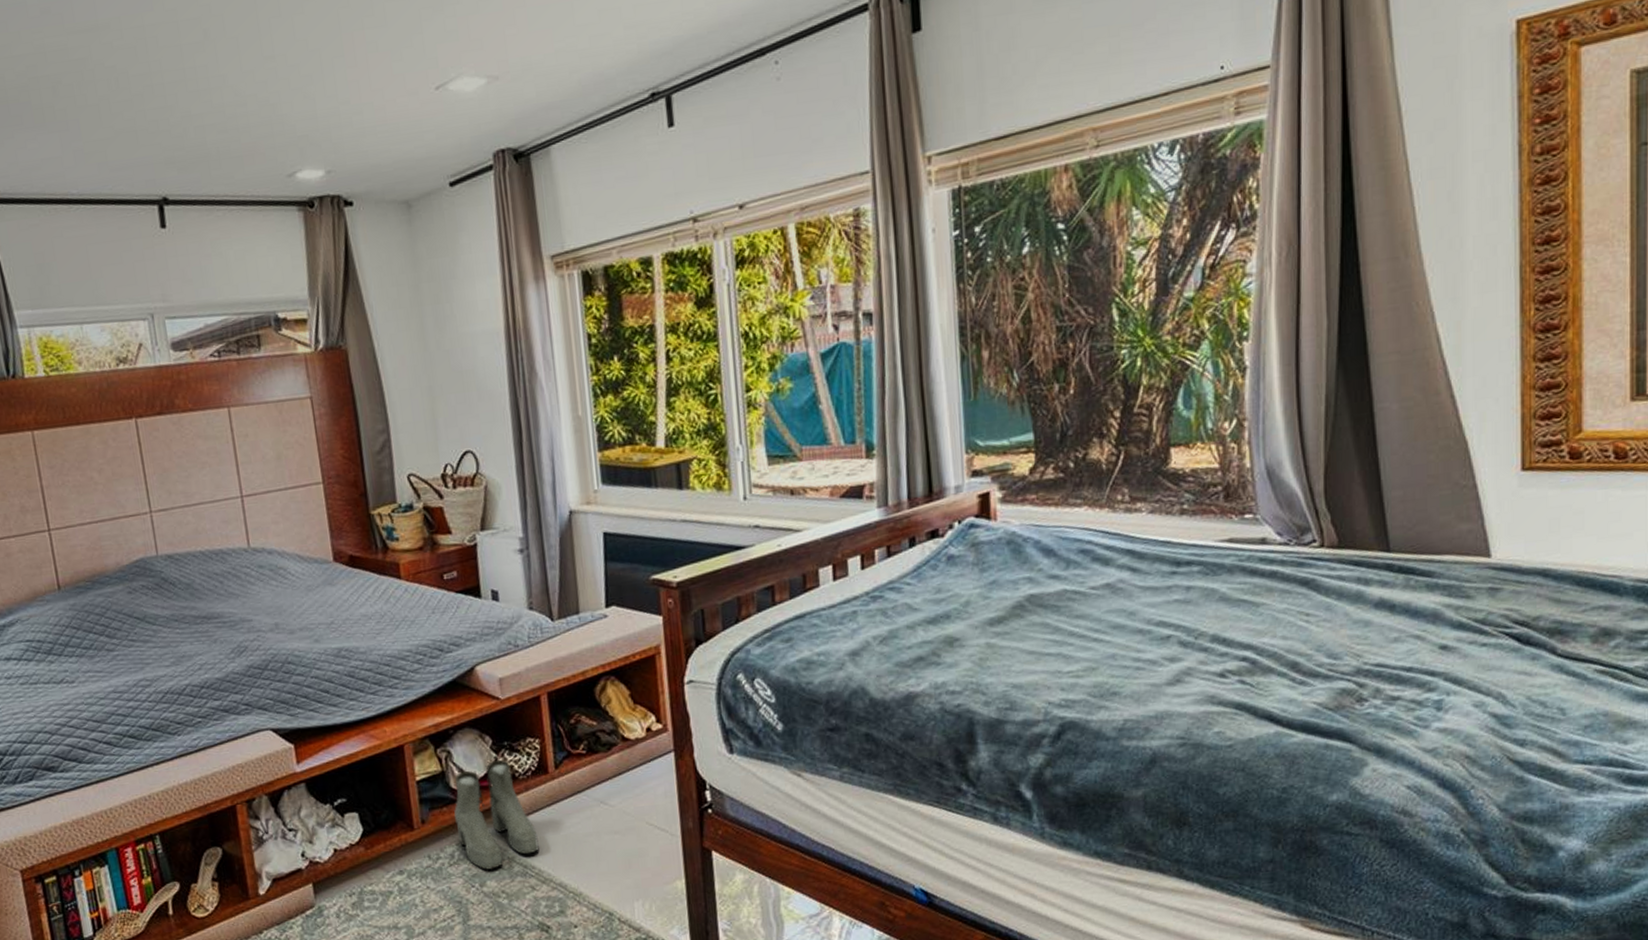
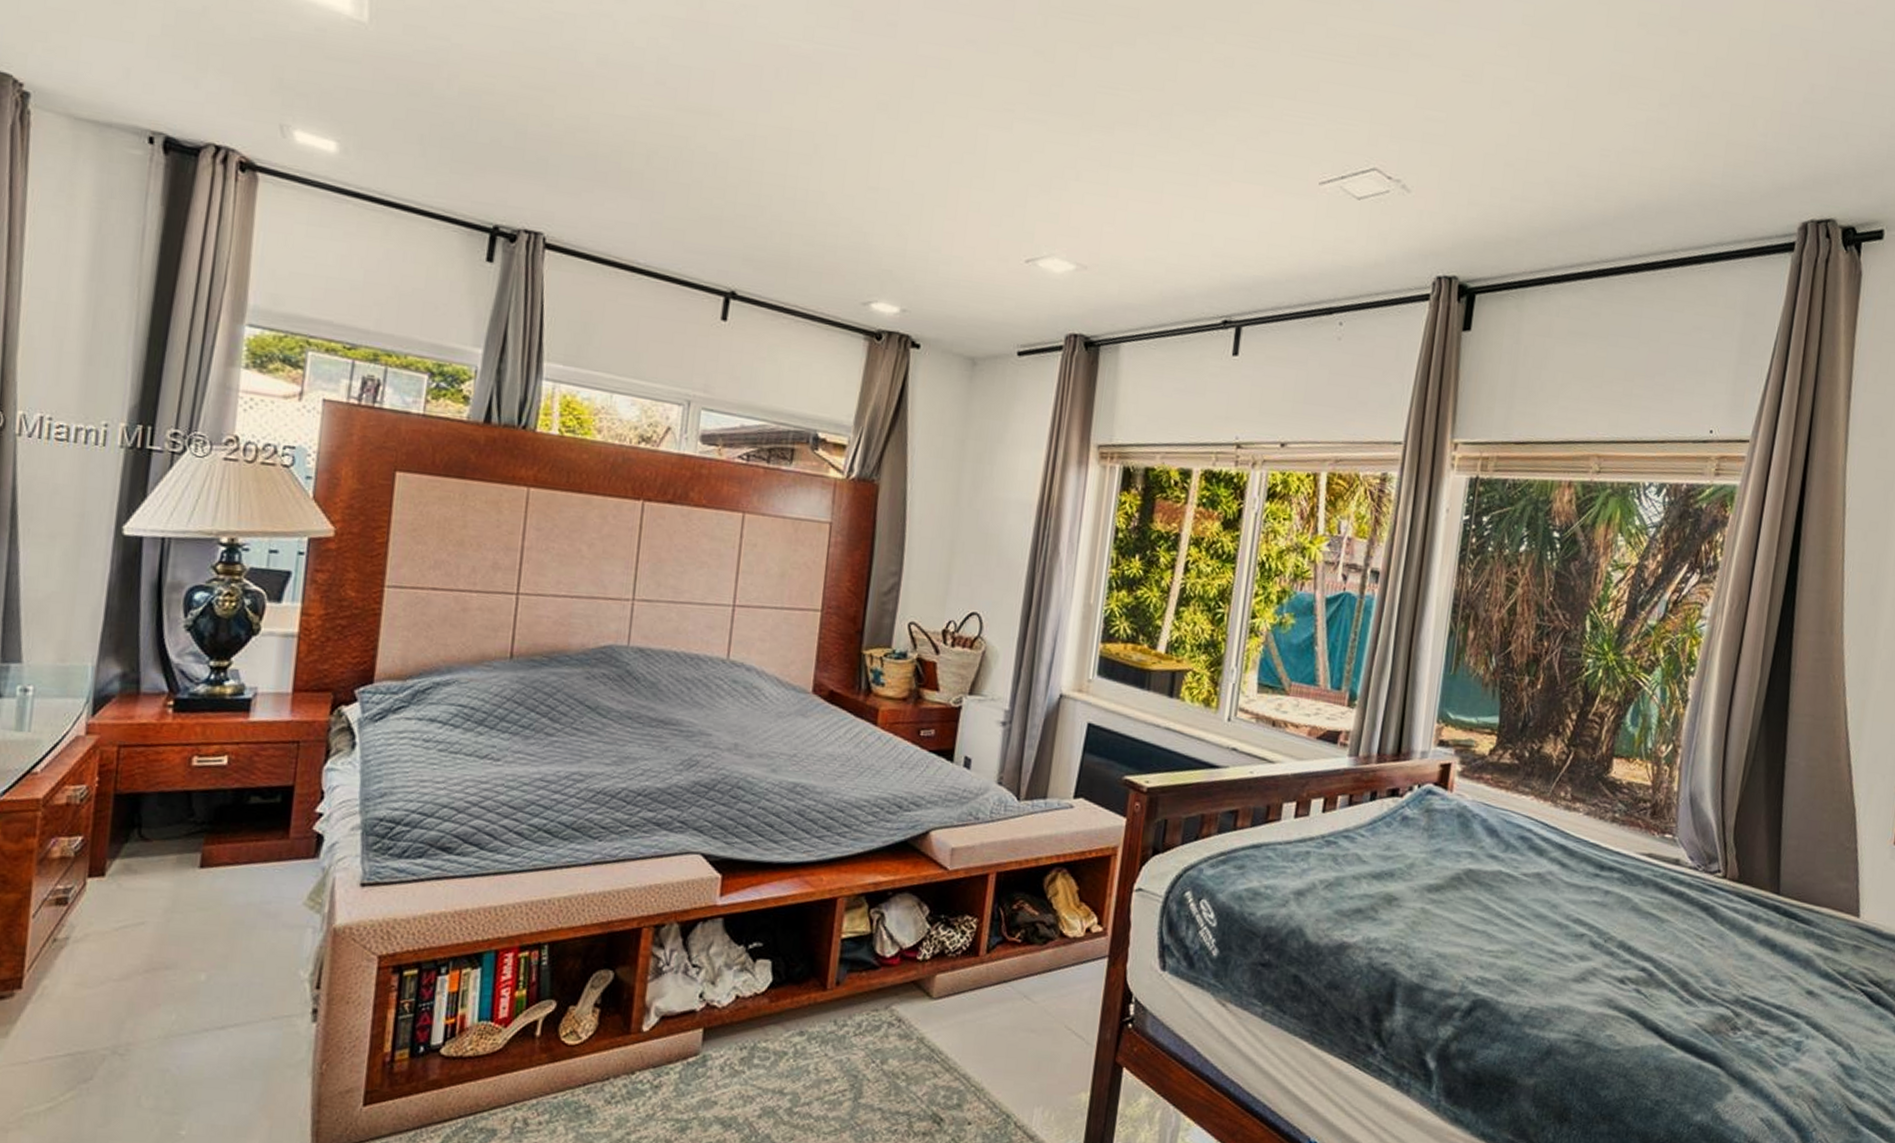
boots: present [454,760,539,870] -> none [870,933,953,1047]

